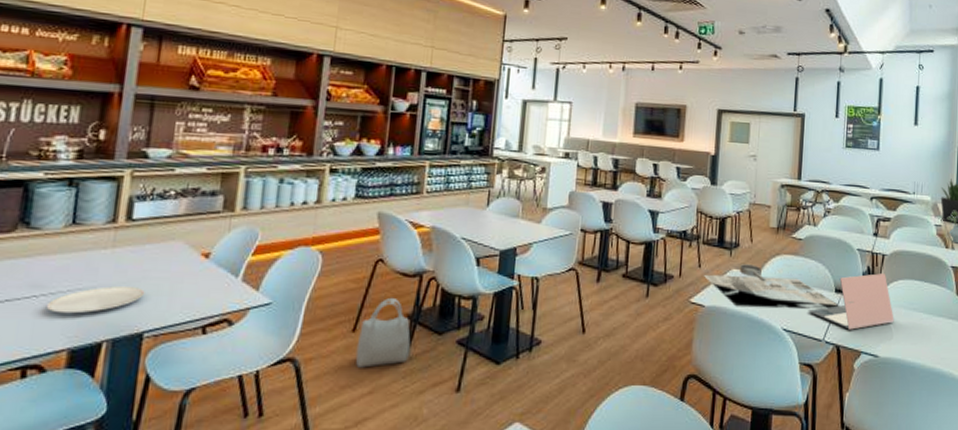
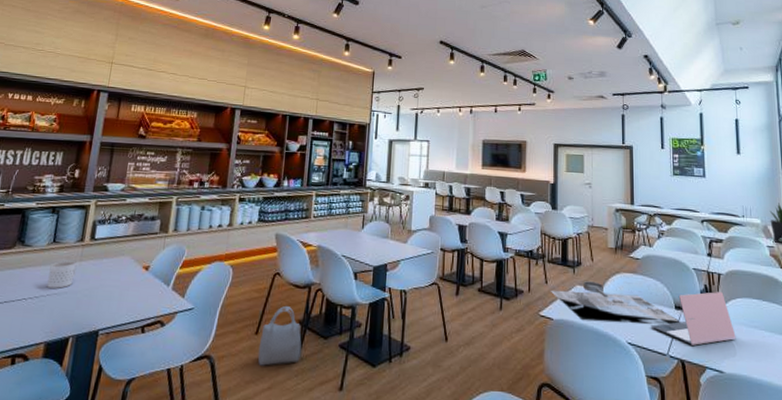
plate: present [46,286,145,314] -> none [31,292,102,314]
mug: none [66,247,109,282] -> present [47,260,77,288]

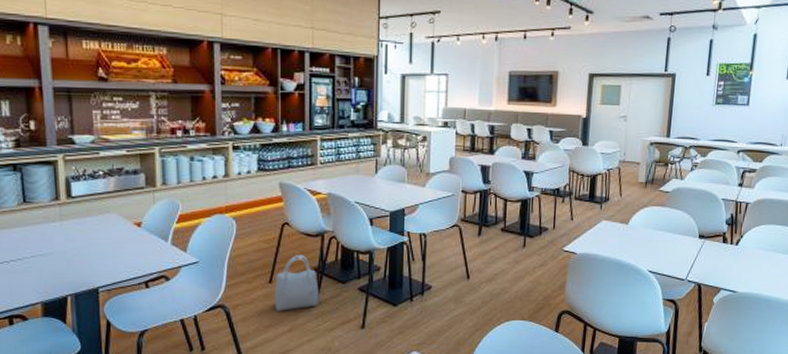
mug: present [47,260,77,288] -> none [27,221,59,249]
newspaper: present [550,281,682,326] -> none [575,216,703,254]
laptop: present [650,292,736,346] -> none [672,220,754,270]

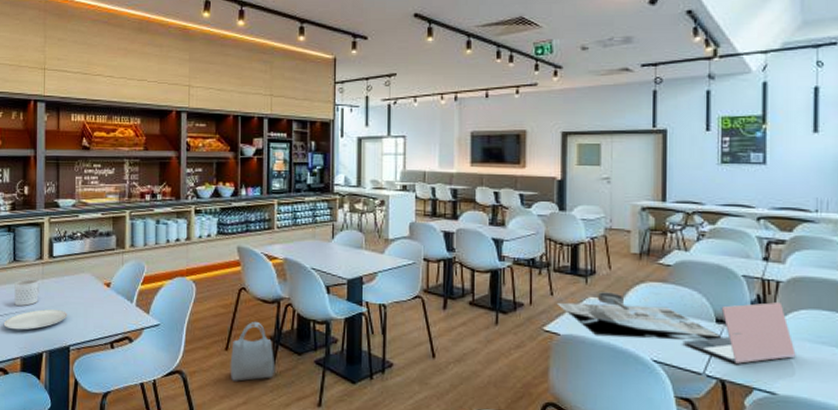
plate: none [17,252,94,275] -> present [3,309,68,330]
mug: none [27,221,59,249] -> present [14,279,40,306]
newspaper: none [575,216,703,254] -> present [556,292,724,342]
laptop: none [672,220,754,270] -> present [682,302,796,364]

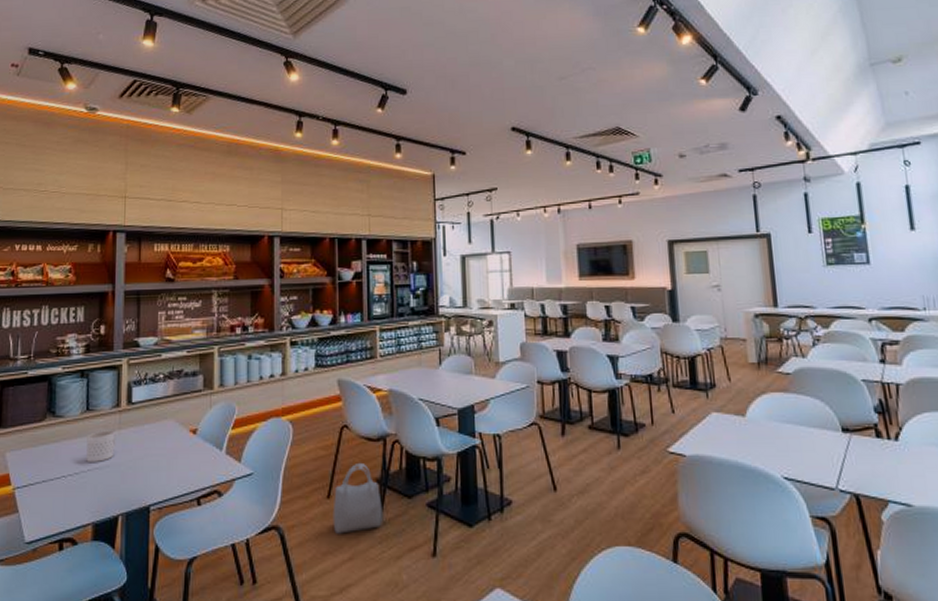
plate: present [3,309,68,330] -> none [73,464,148,491]
newspaper: present [556,292,724,342] -> none [678,406,852,455]
laptop: present [682,302,796,364] -> none [811,407,926,475]

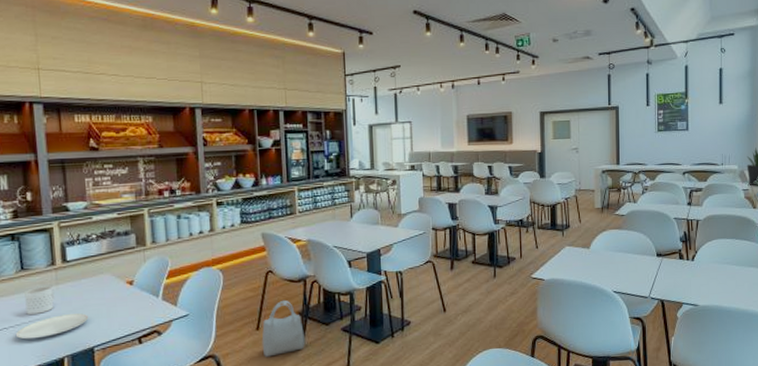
plate: none [73,464,148,491] -> present [15,313,89,340]

